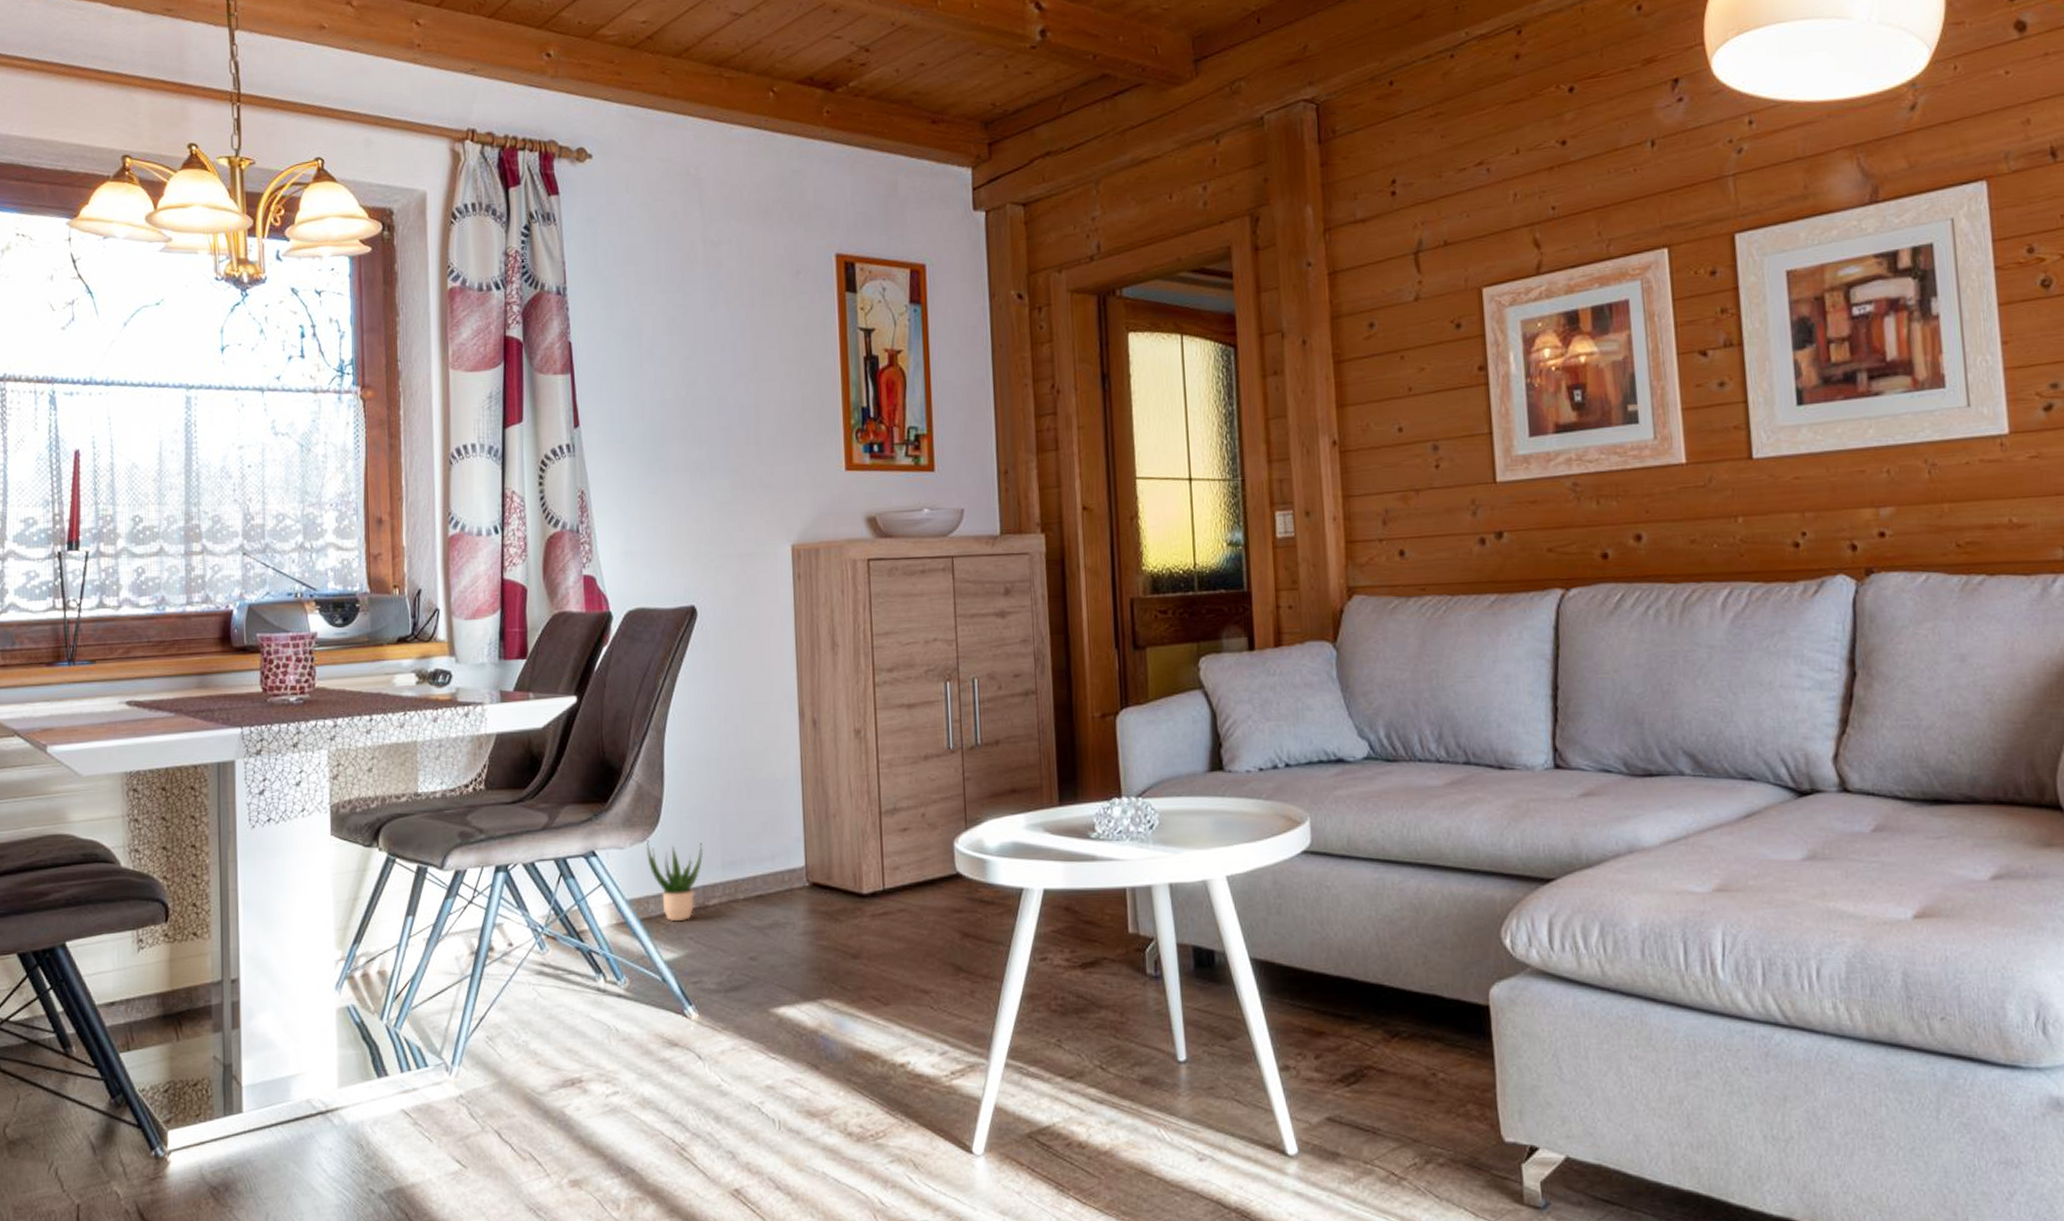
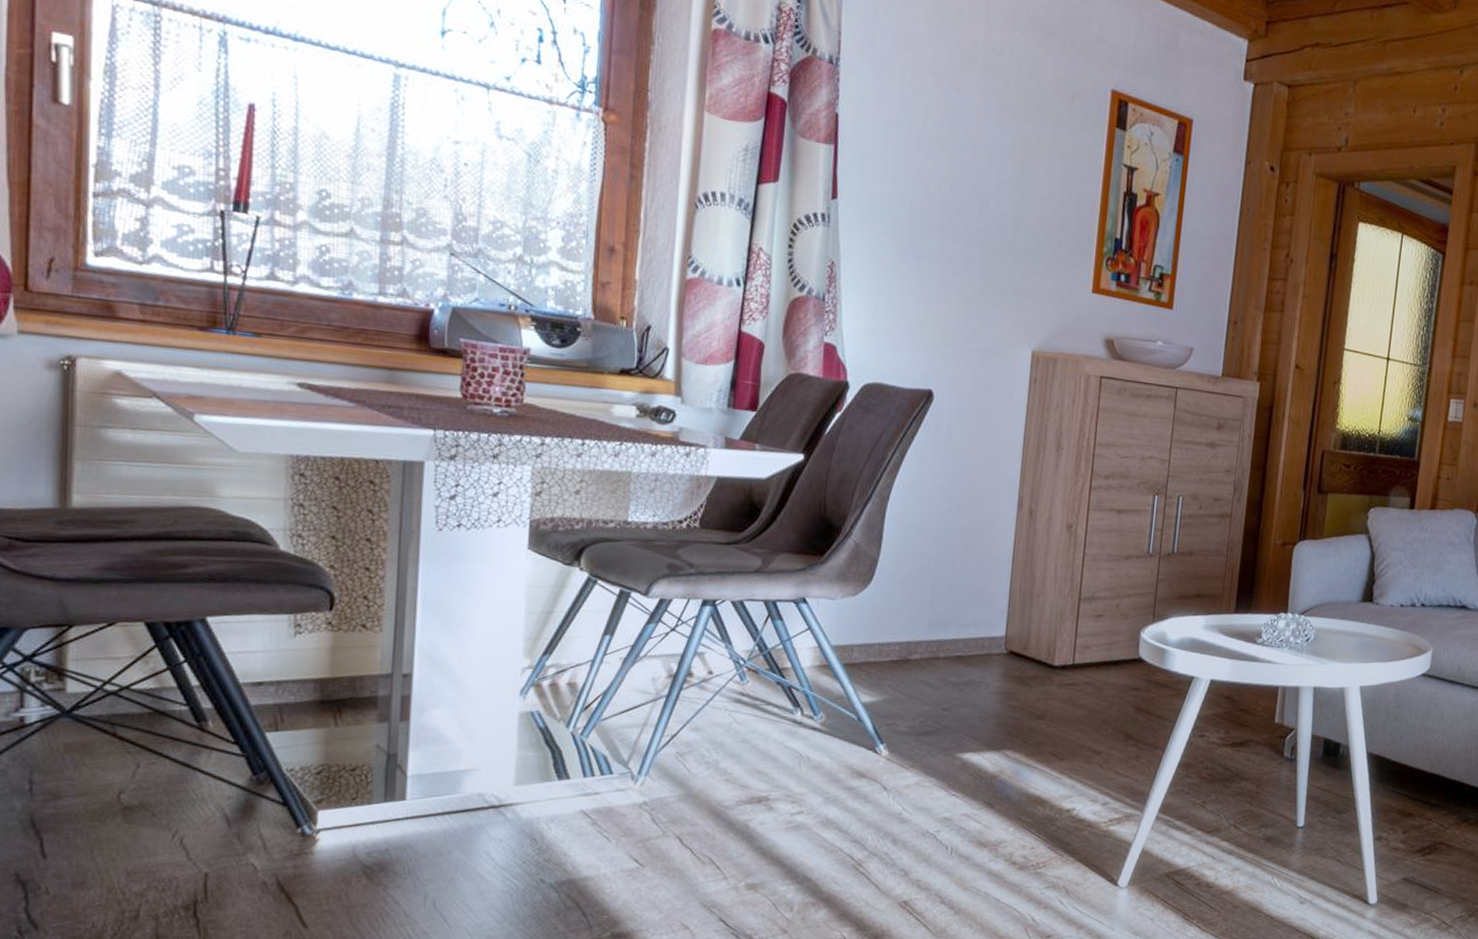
potted plant: present [646,840,704,921] -> none [856,595,912,670]

